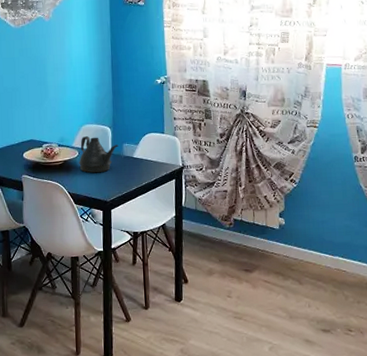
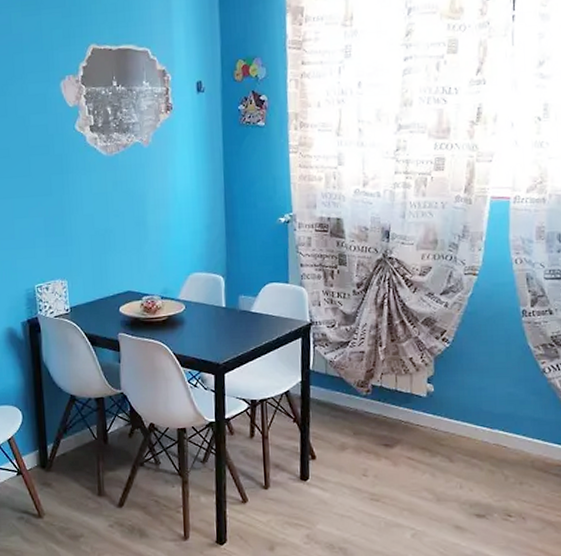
teapot: present [79,136,118,173] -> none [186,287,233,331]

